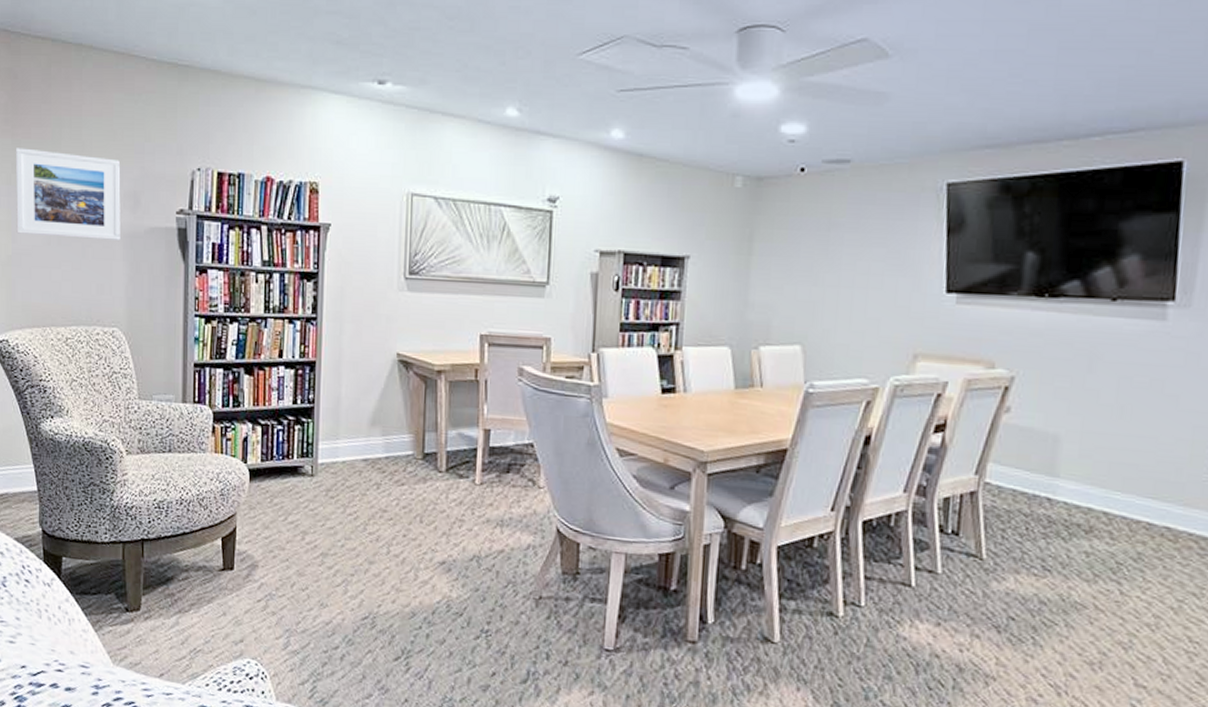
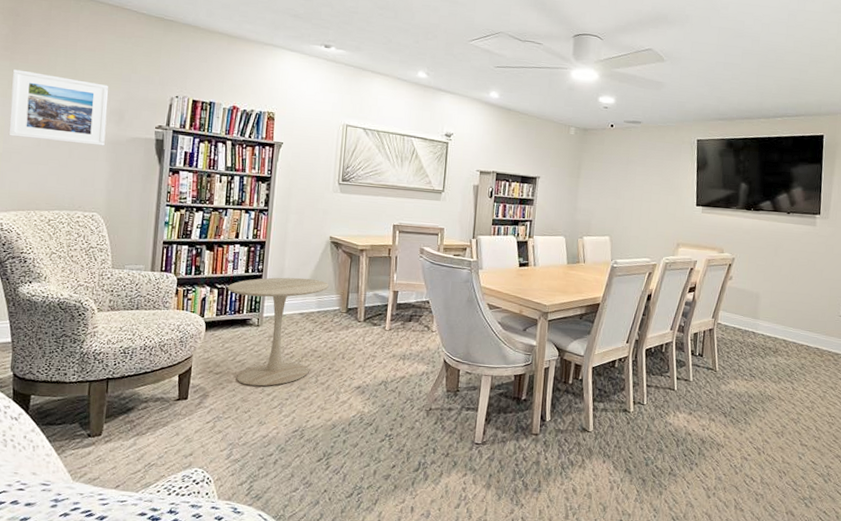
side table: none [272,410,399,557] -> present [227,277,329,387]

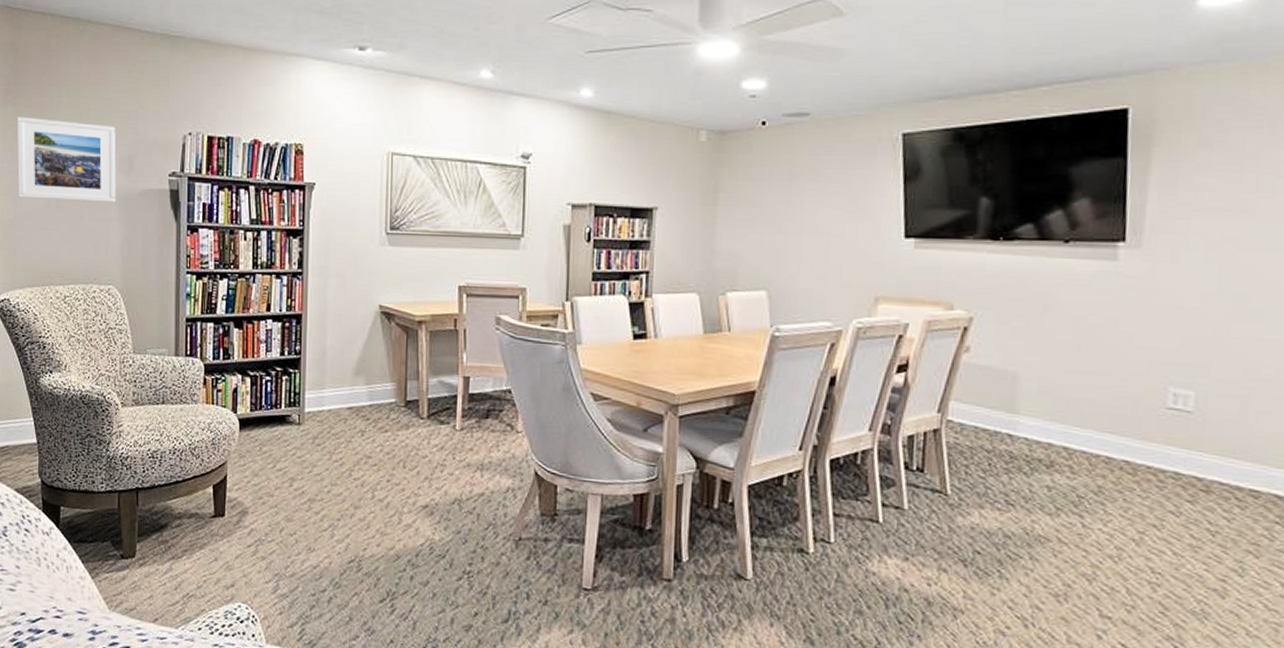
side table: present [227,277,329,387] -> none [261,360,382,503]

